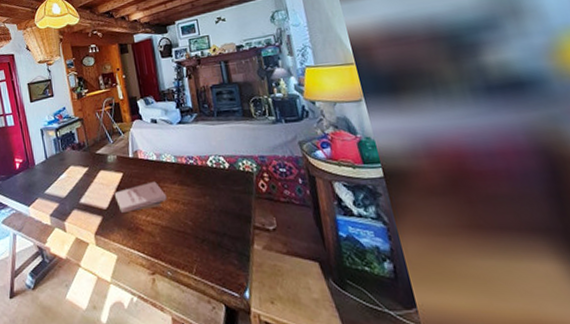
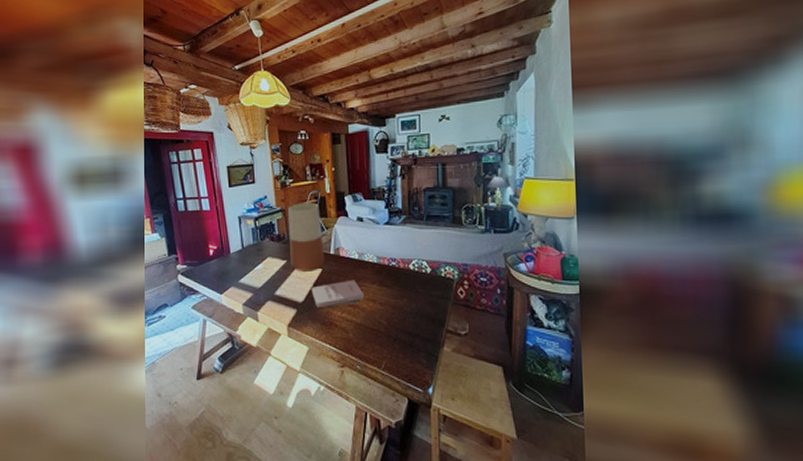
vase: none [85,109,125,178] -> present [288,203,325,271]

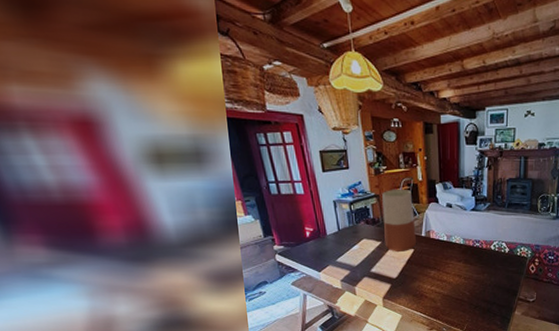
books: present [311,280,365,309] -> none [404,258,451,283]

